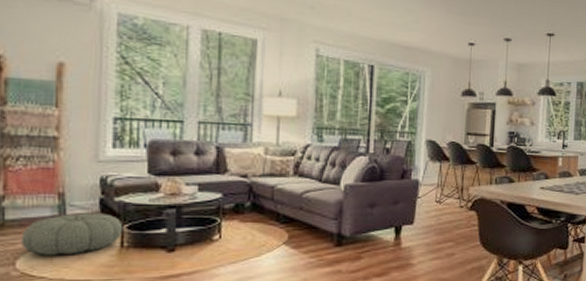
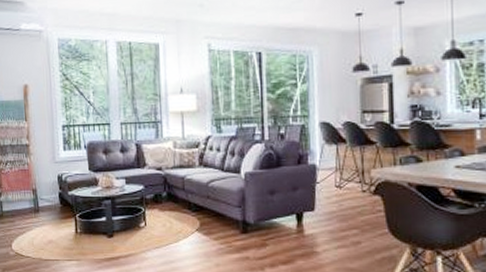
pouf: present [21,213,124,256] -> none [13,205,76,239]

